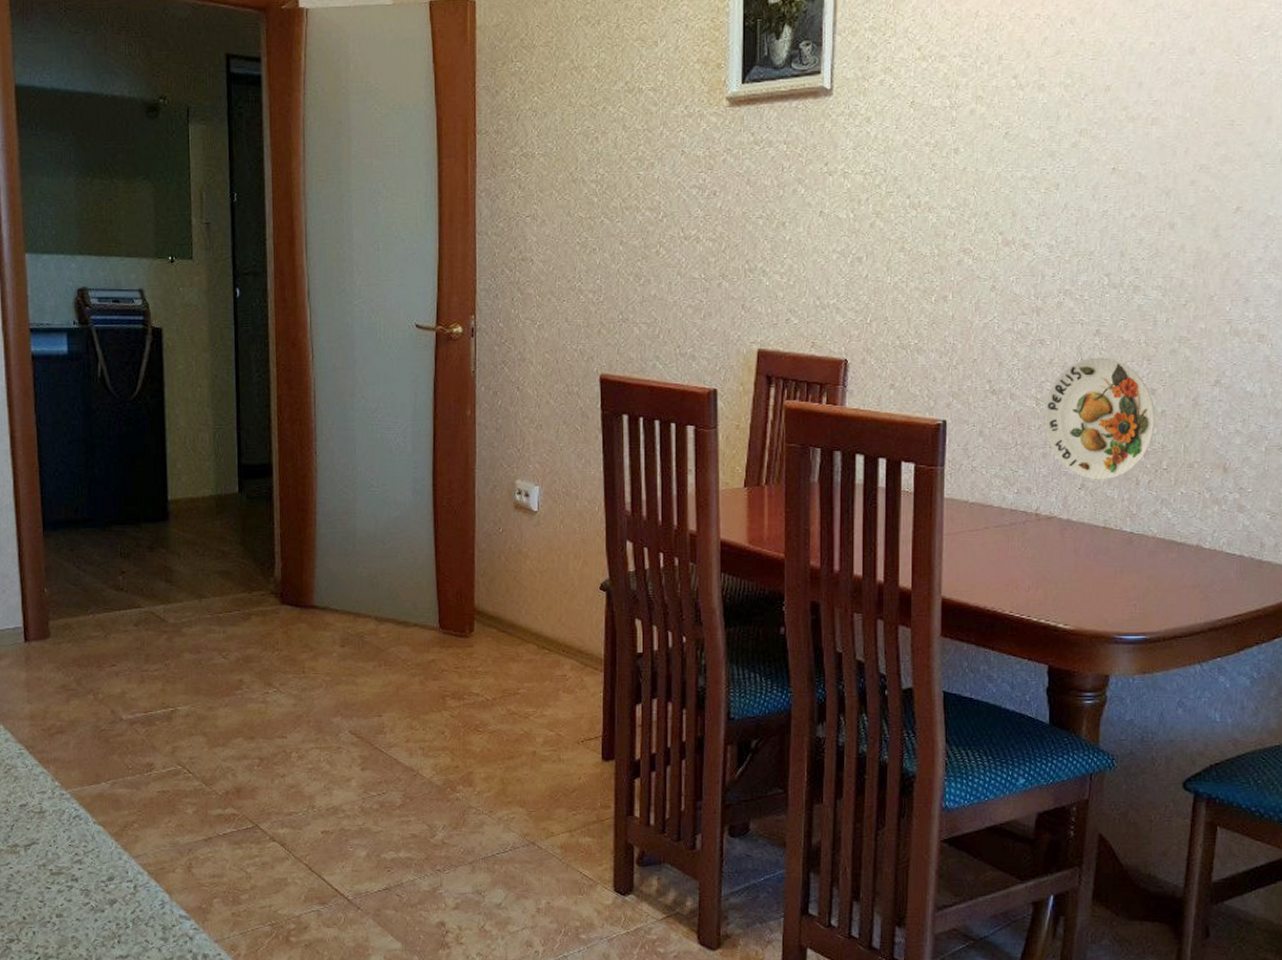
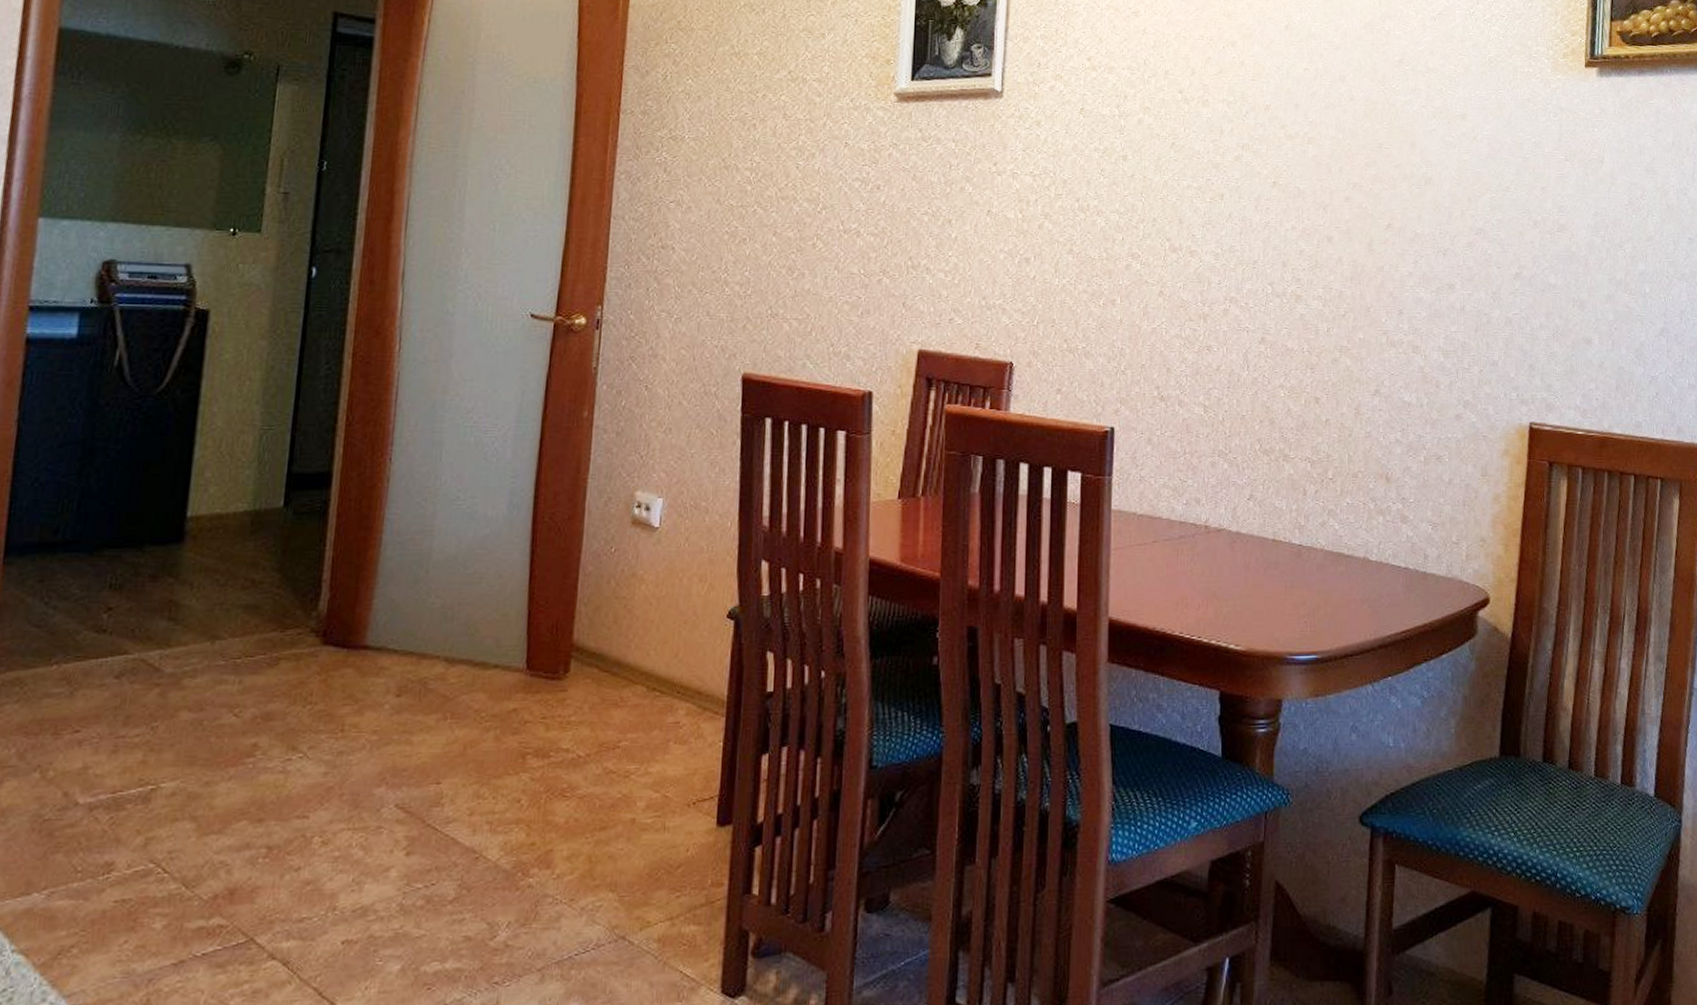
decorative plate: present [1044,357,1156,480] -> none [1213,365,1320,490]

